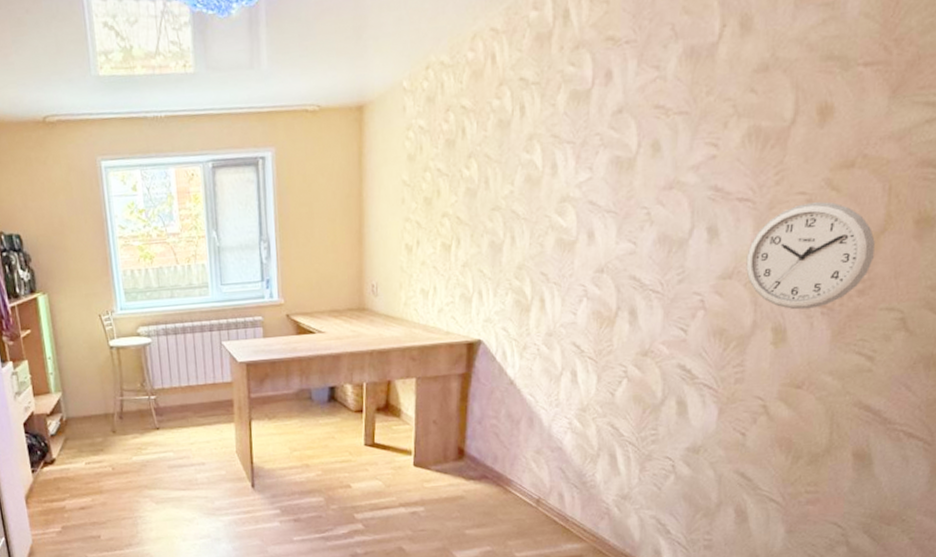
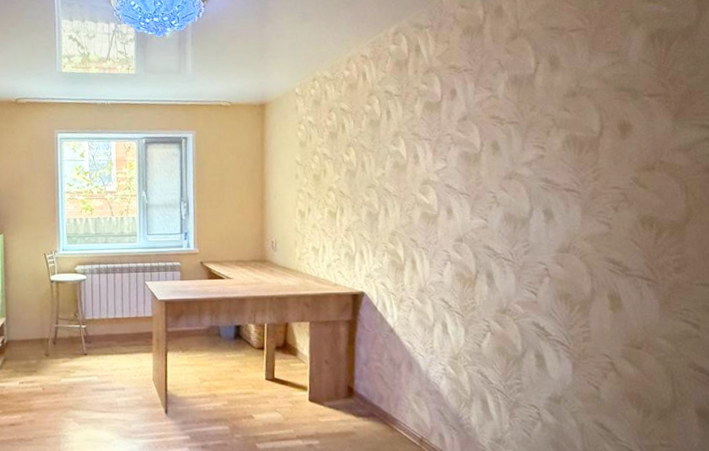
wall clock: present [746,201,875,310] -> none [578,195,683,281]

